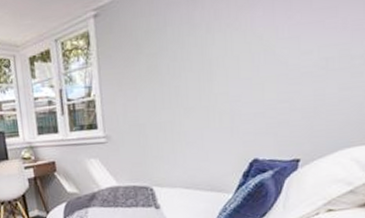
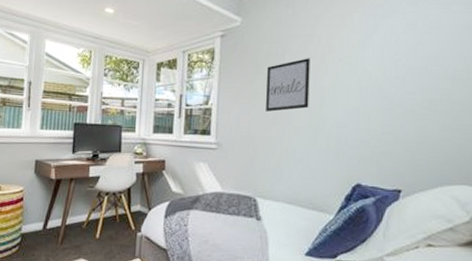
wall art: none [149,28,198,95] -> present [266,58,310,112]

